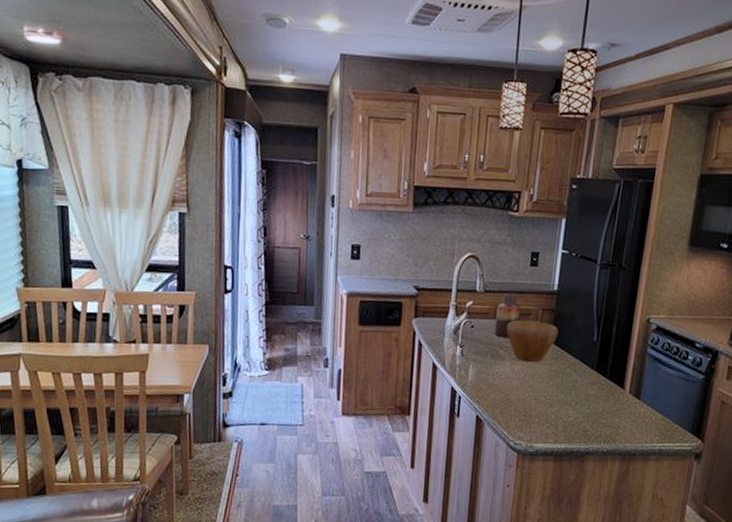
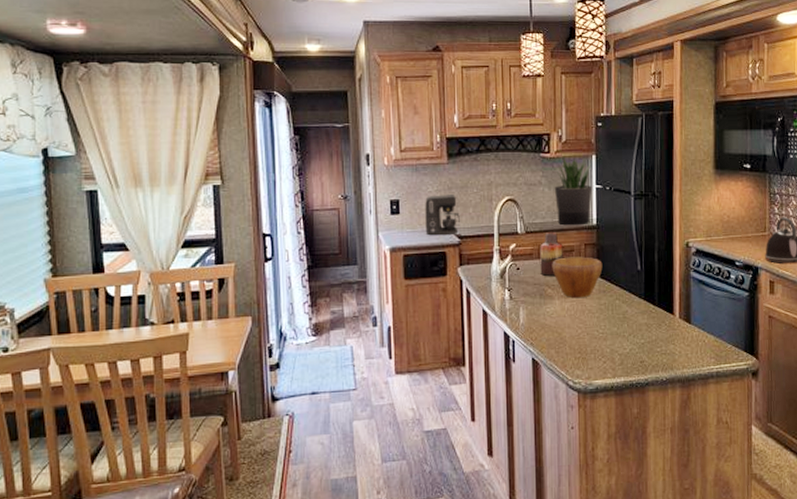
coffee maker: none [384,243,421,286] -> present [425,195,461,236]
planter: none [518,216,560,290] -> present [554,156,592,226]

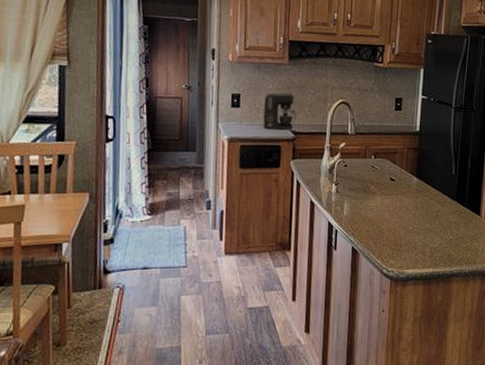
vase: present [540,232,563,277] -> none [366,135,388,175]
bowl: present [552,256,603,297] -> none [376,158,422,195]
planter: present [554,156,592,226] -> none [384,67,419,131]

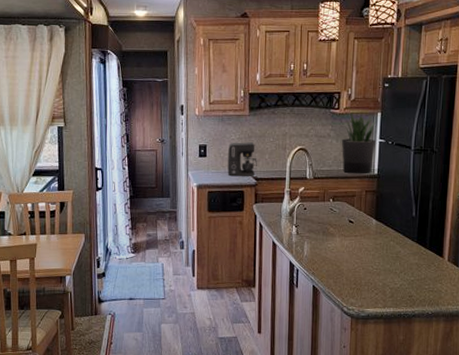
planter: none [384,67,419,131] -> present [341,112,376,174]

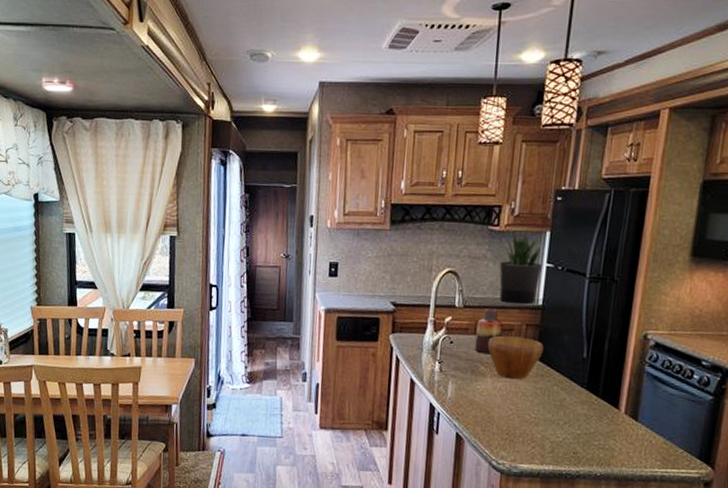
coffee maker: present [227,142,258,177] -> none [361,260,398,302]
vase: none [324,179,346,218] -> present [474,308,502,355]
bowl: none [335,201,381,237] -> present [487,335,544,379]

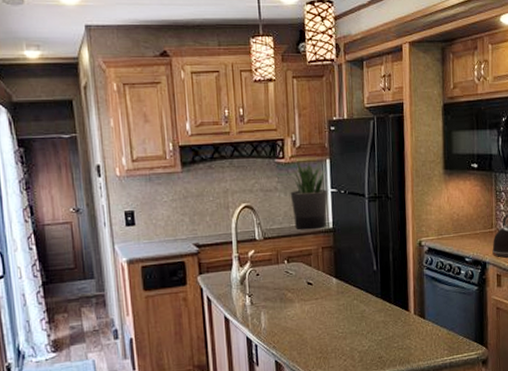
vase: present [474,308,502,355] -> none [278,237,301,281]
bowl: present [487,335,544,379] -> none [290,260,340,300]

